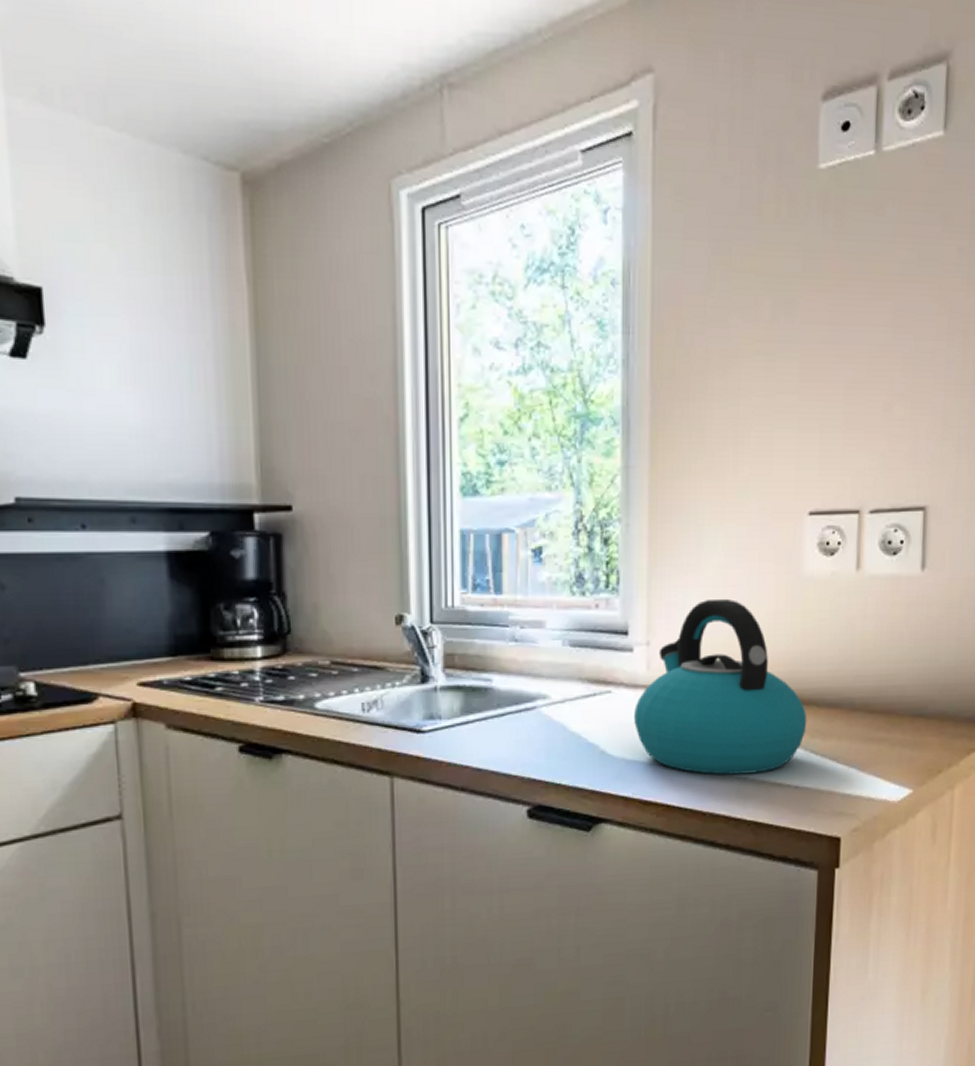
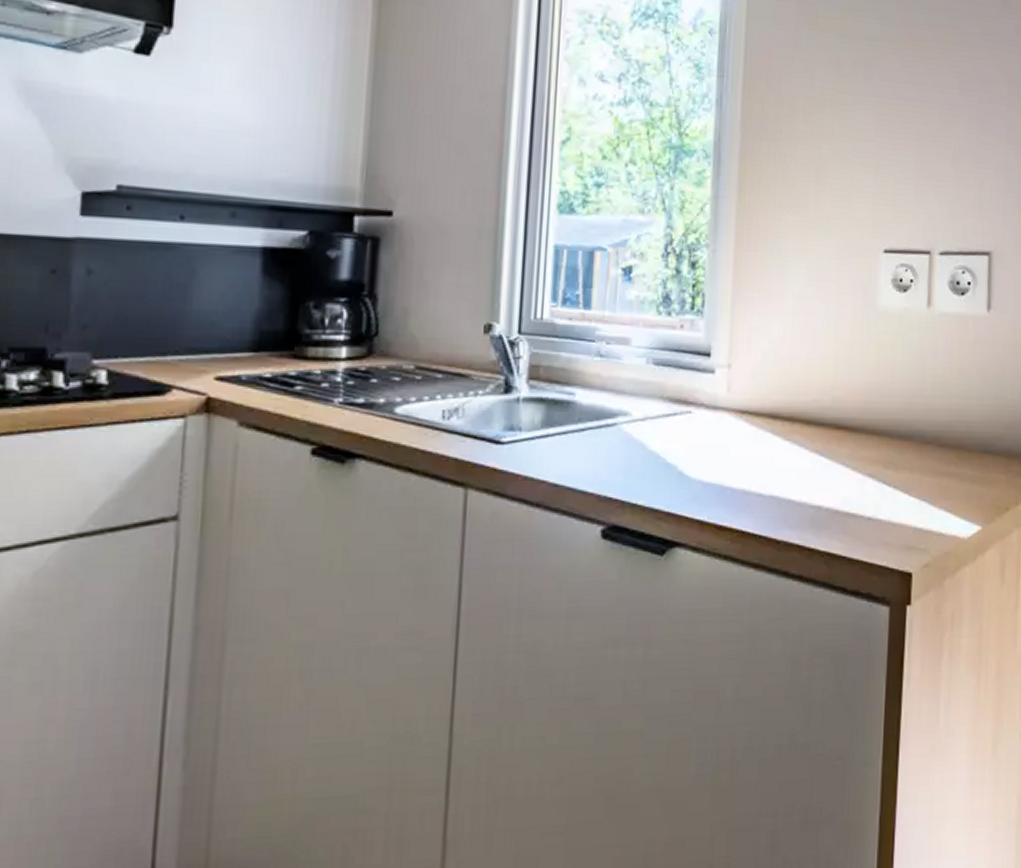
kettle: present [634,598,807,775] -> none [713,326,881,503]

